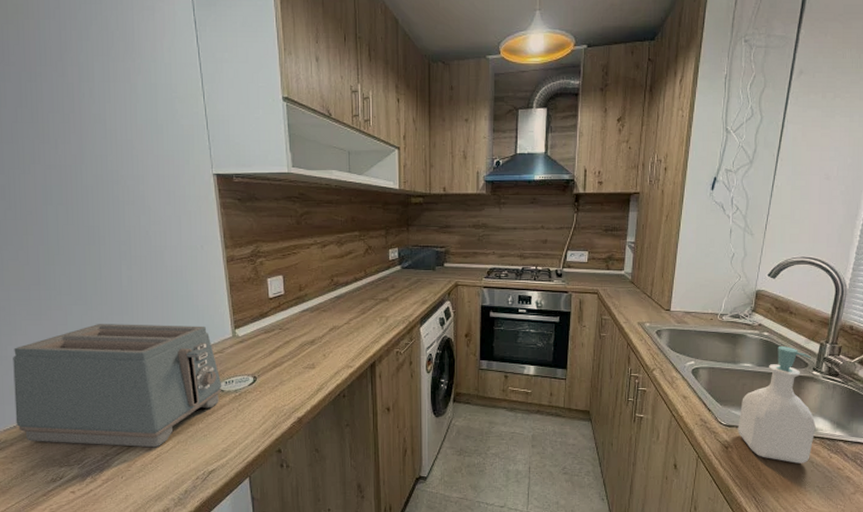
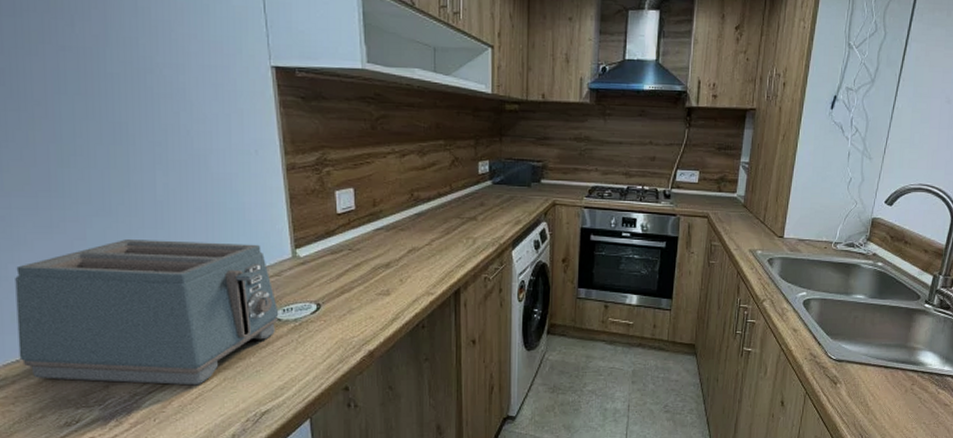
soap bottle: present [737,346,816,464] -> none [847,278,925,400]

